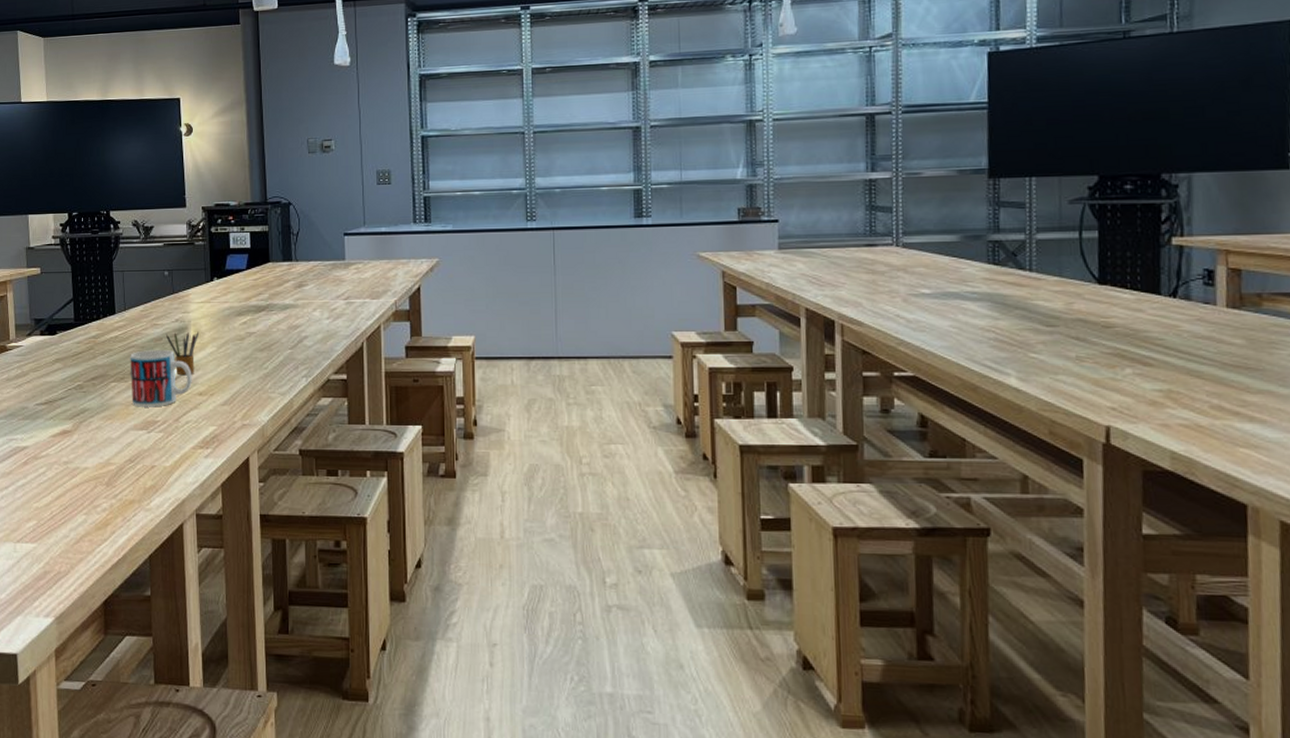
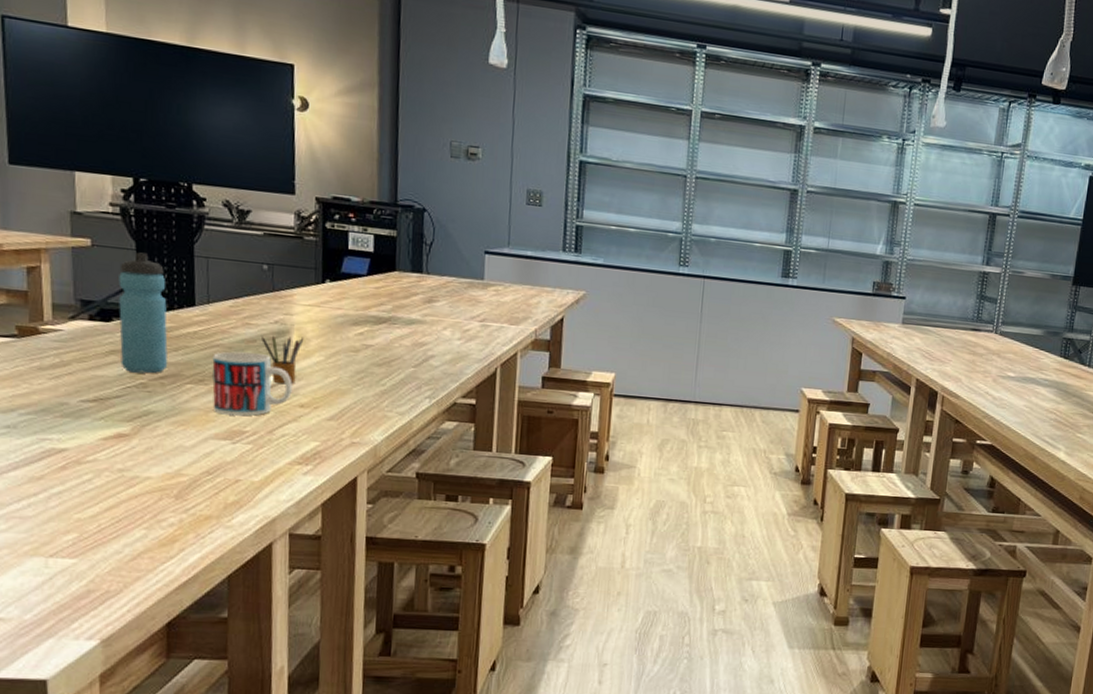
water bottle: none [60,274,97,376] -> present [118,252,168,374]

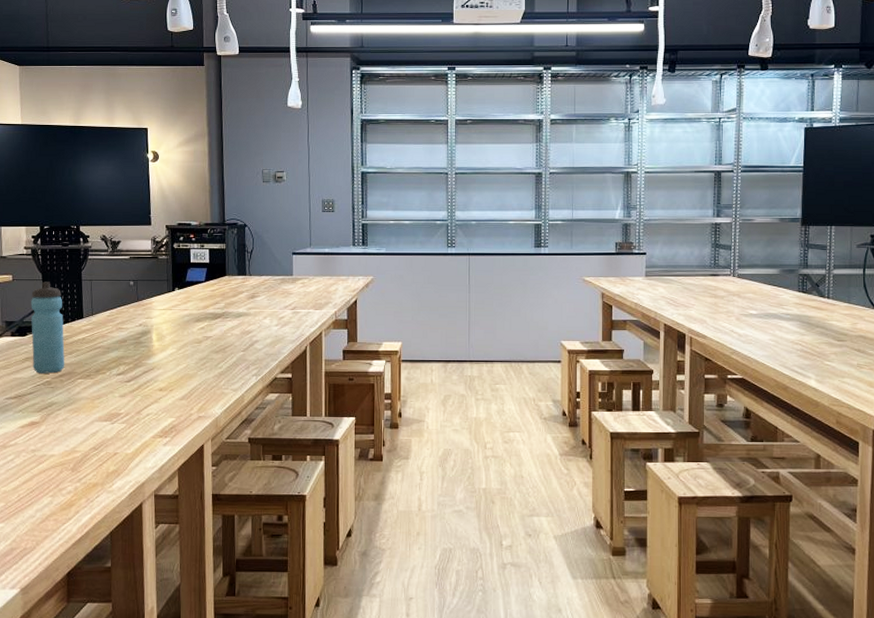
mug: present [212,351,292,416] -> none [96,351,153,401]
pencil box: present [260,335,305,384] -> none [129,335,161,373]

